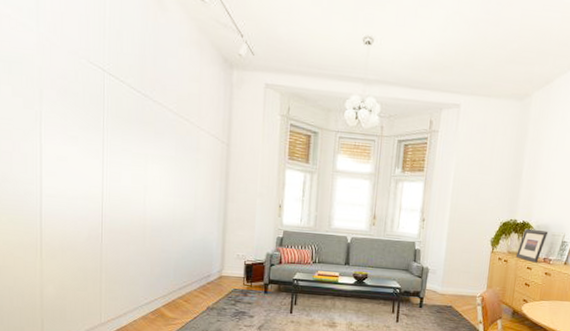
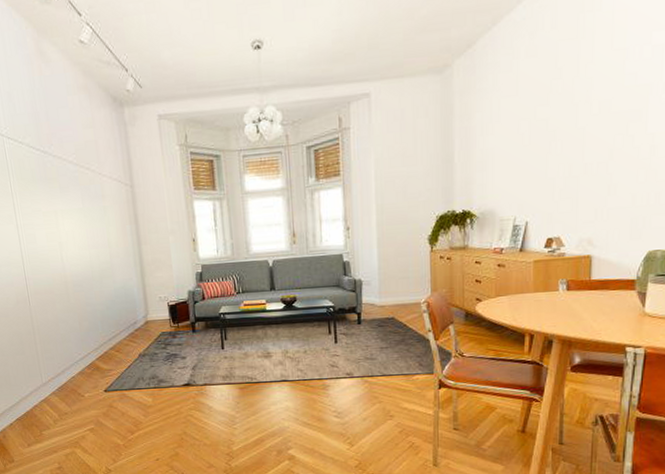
picture frame: present [515,228,549,263] -> none [460,217,495,256]

